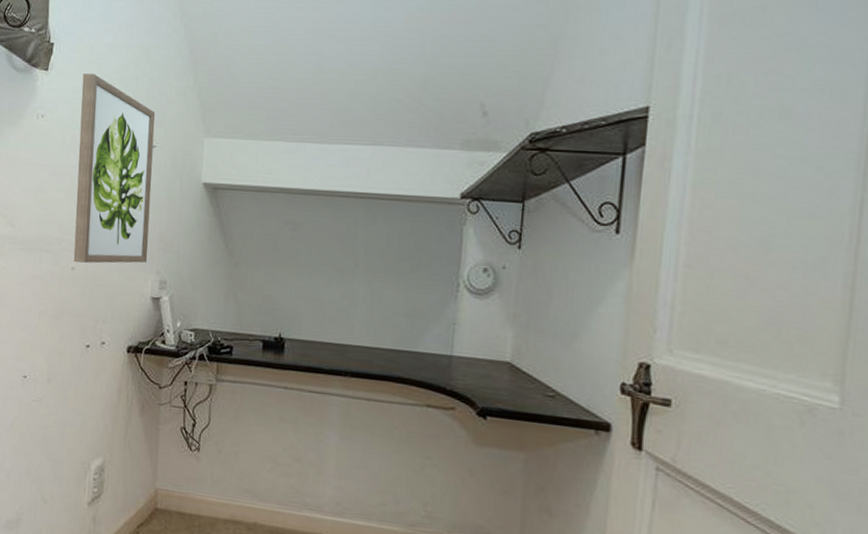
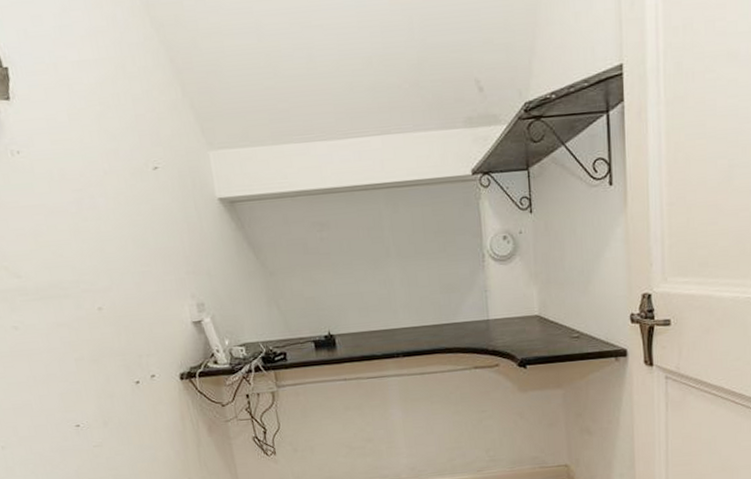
wall art: present [73,74,156,264] -> none [53,97,179,303]

